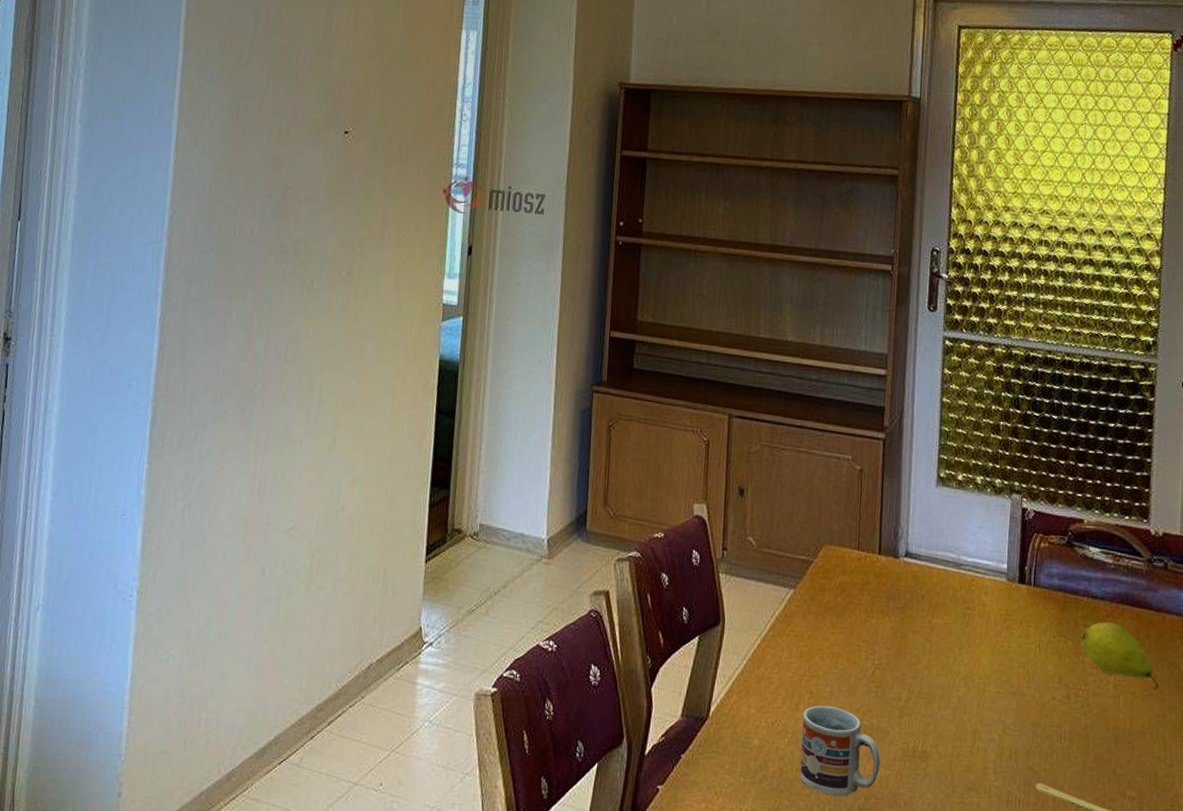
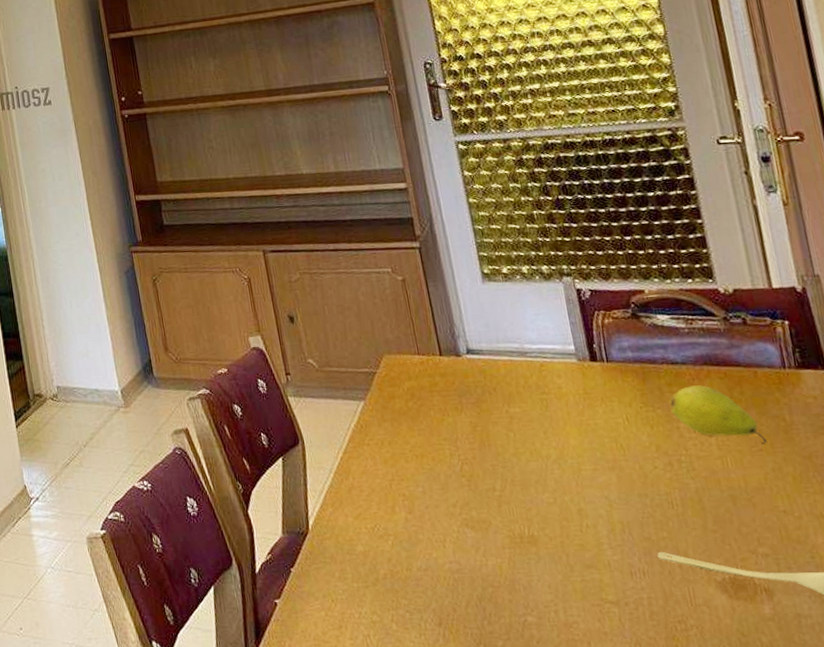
cup: present [800,705,881,797] -> none [400,505,491,590]

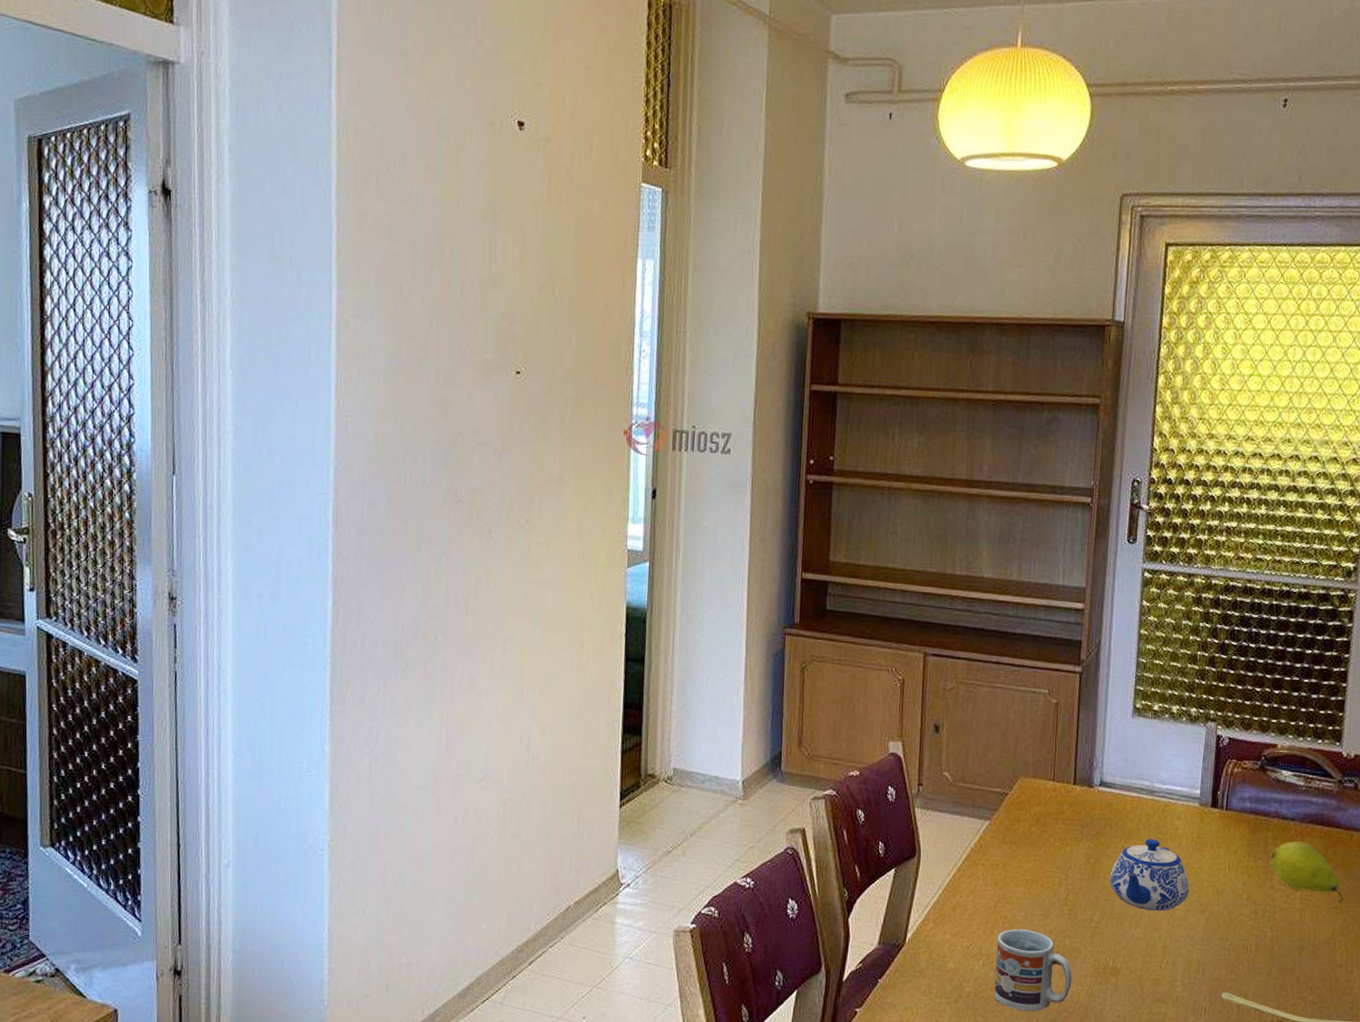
cup: none [400,505,491,590] -> present [994,929,1072,1012]
teapot: none [501,400,592,474] -> present [1109,839,1190,912]

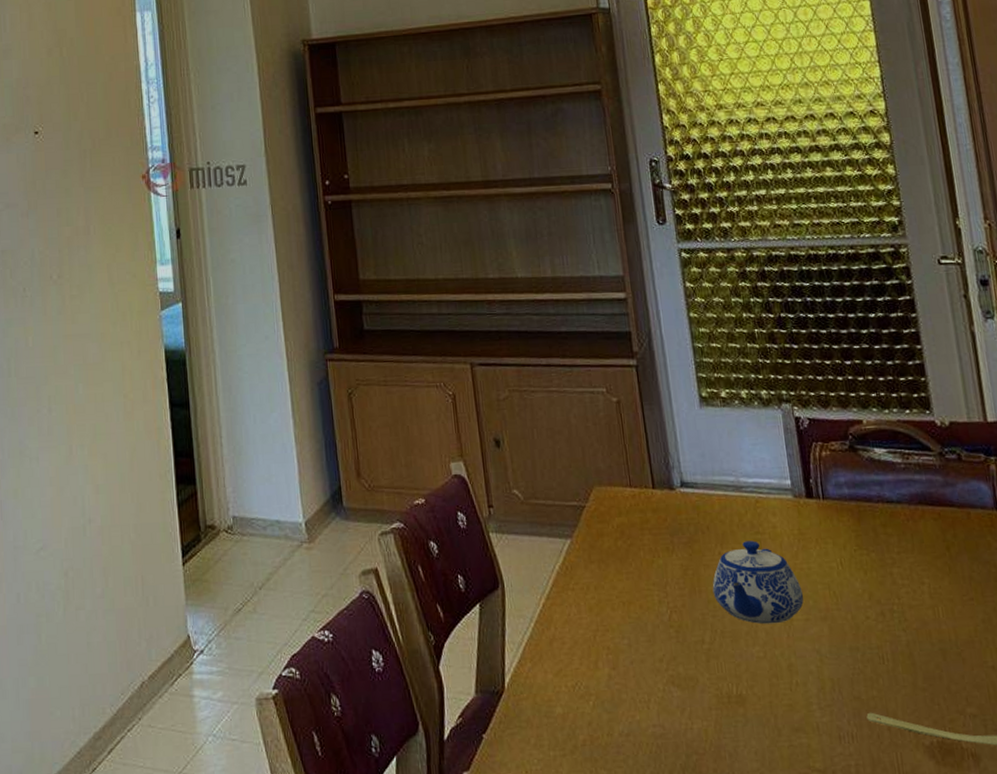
cup: present [994,929,1072,1012] -> none [603,660,696,758]
fruit: present [1270,841,1343,903] -> none [883,526,978,593]

